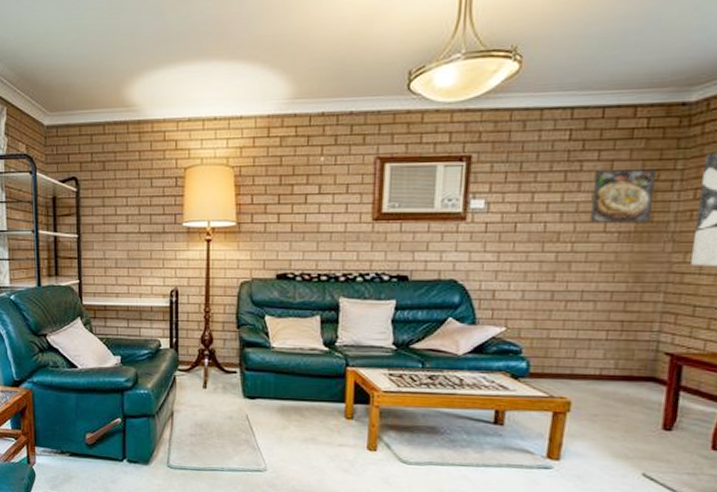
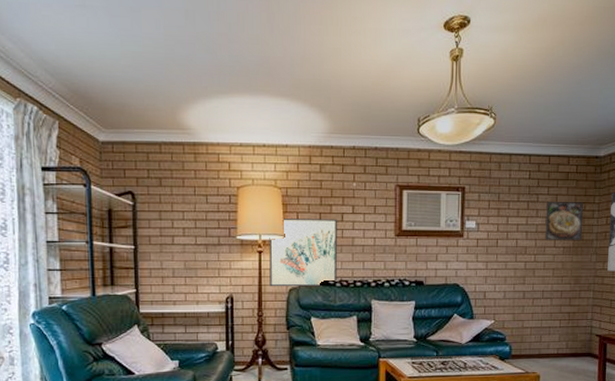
wall art: none [218,201,299,281] -> present [269,219,337,287]

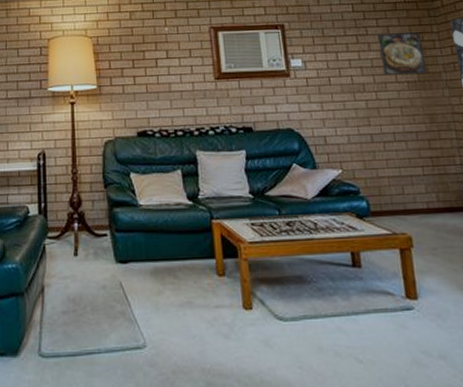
wall art: present [269,219,337,287] -> none [81,65,156,141]

